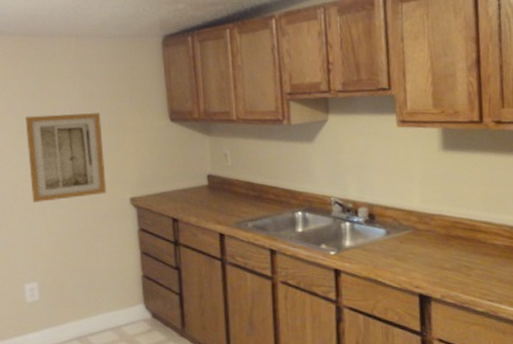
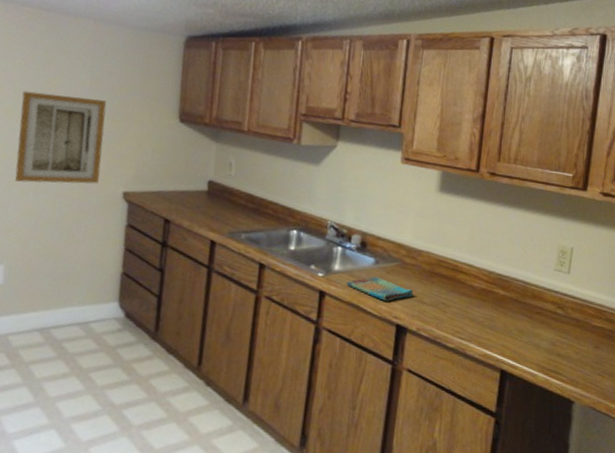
dish towel: none [360,247,432,272] -> present [346,276,414,302]

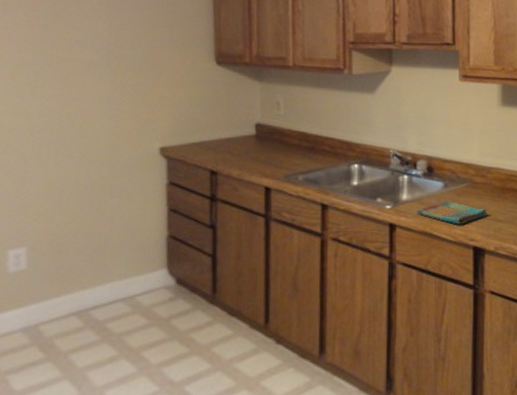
wall art: present [15,91,107,184] -> none [28,49,132,151]

